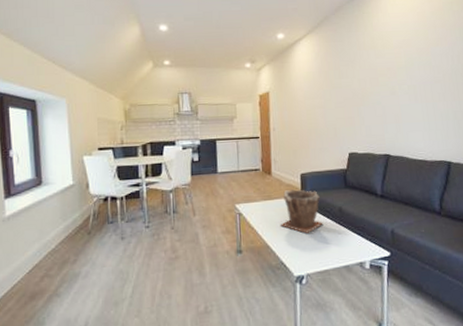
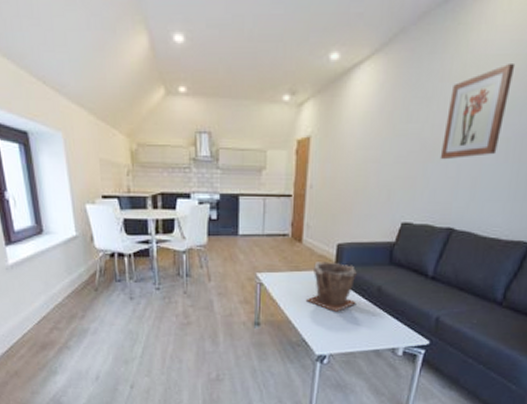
wall art: none [367,36,408,104] -> present [440,62,516,160]

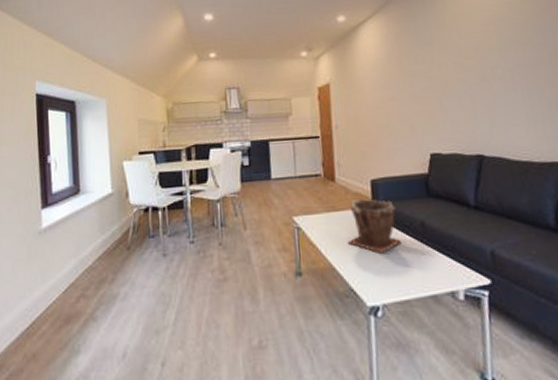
wall art: present [440,62,516,160] -> none [448,10,504,93]

